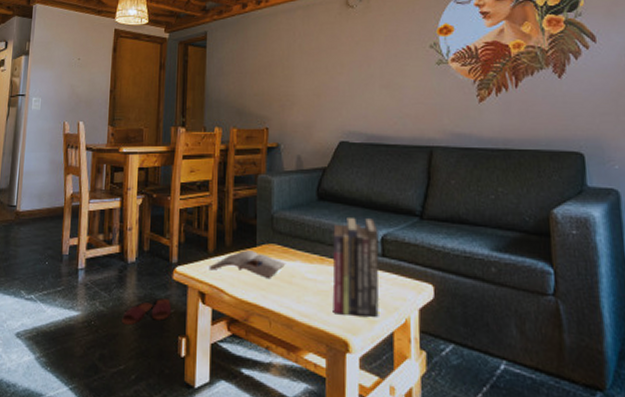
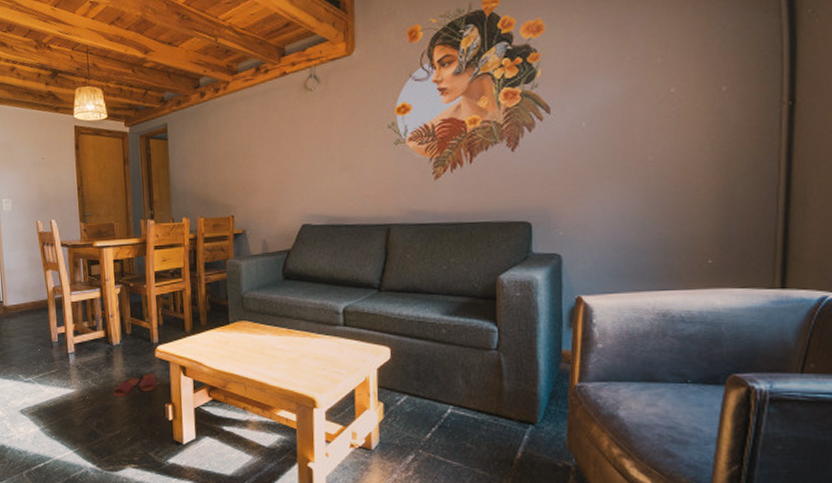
magazine: present [210,250,286,280] -> none [188,328,257,352]
books: present [332,218,379,318] -> none [299,293,342,378]

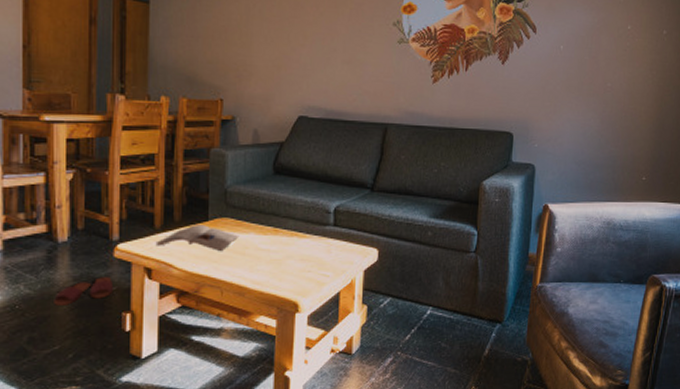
magazine: none [188,328,257,352] -> present [157,225,240,252]

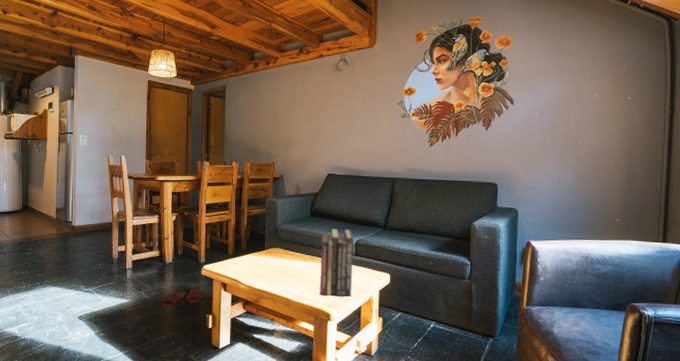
magazine: present [157,225,240,252] -> none [230,253,287,273]
books: none [285,191,332,281] -> present [319,229,354,297]

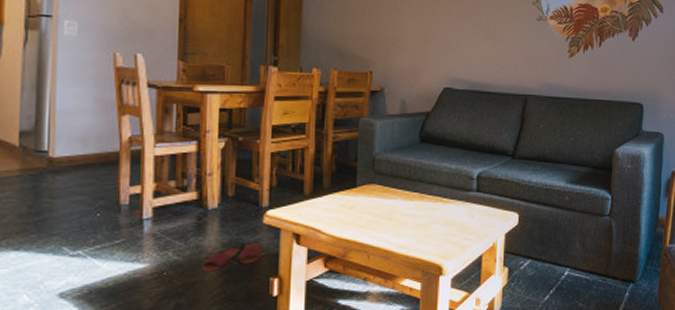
books: present [319,229,354,297] -> none [429,158,475,245]

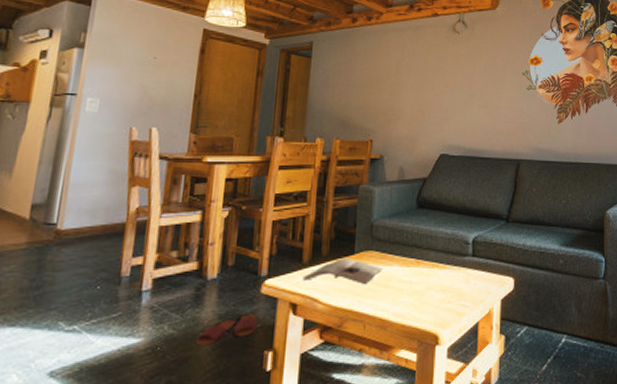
magazine: none [306,191,386,217] -> present [304,258,384,285]

